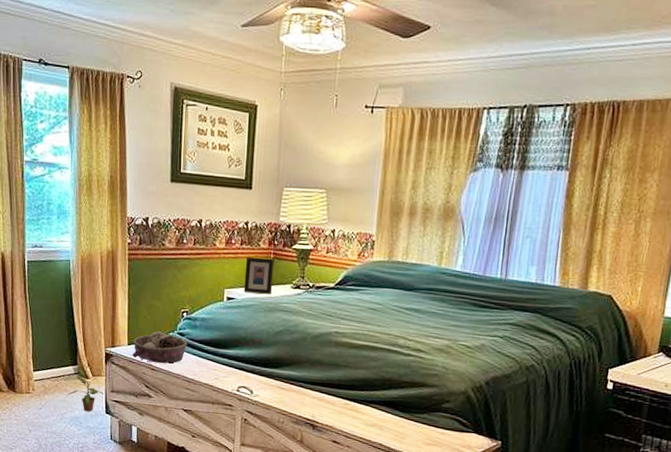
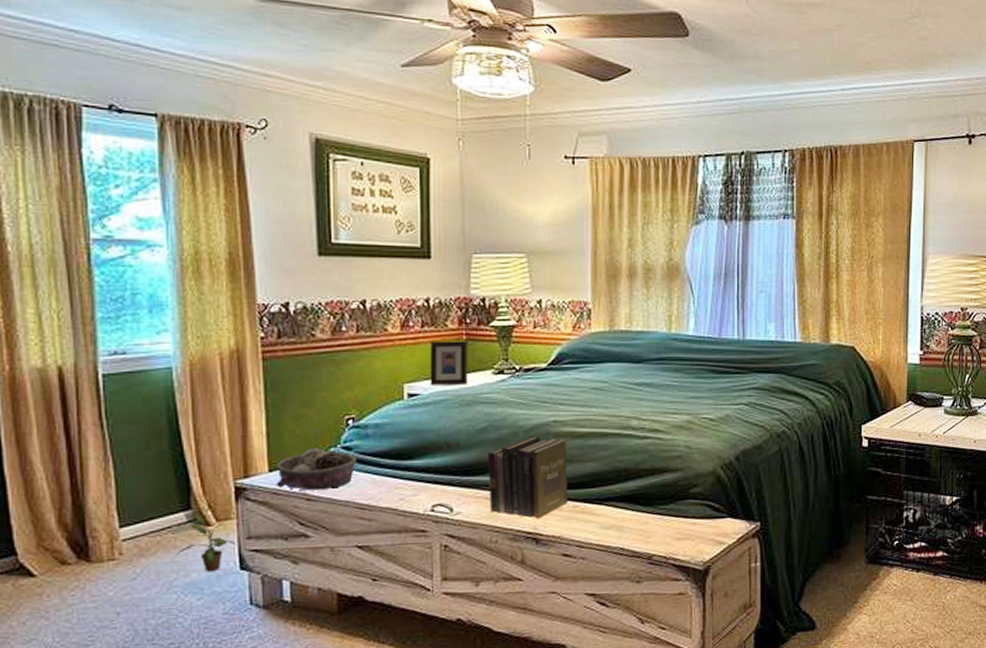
books: none [280,342,344,410] -> present [488,436,569,519]

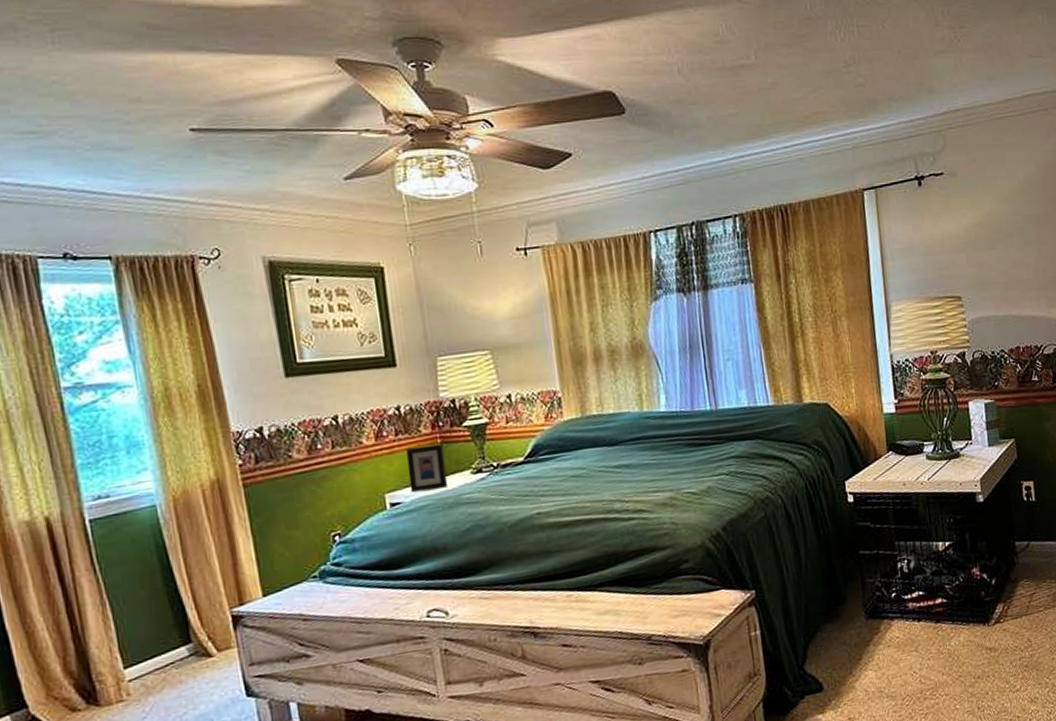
potted plant: present [176,513,237,573] -> none [182,646,241,703]
decorative basket: present [276,447,356,491] -> none [269,567,348,612]
books: present [488,436,569,519] -> none [476,530,562,613]

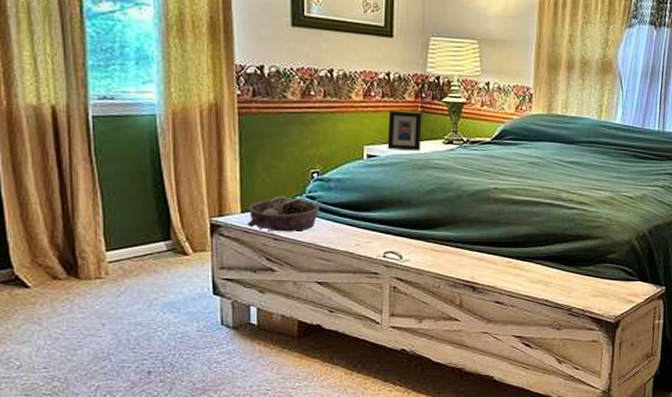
decorative basket: none [269,567,348,612] -> present [247,194,319,233]

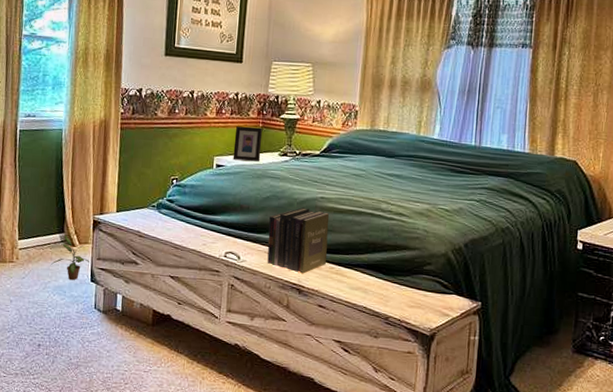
potted plant: none [157,243,211,295] -> present [51,236,91,281]
decorative basket: present [247,194,319,233] -> none [120,197,176,231]
books: none [434,200,505,270] -> present [267,207,330,274]

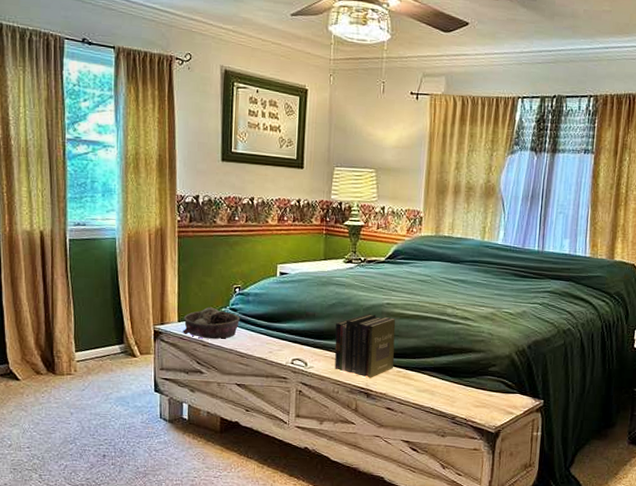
potted plant: present [51,236,91,281] -> none [112,347,153,391]
decorative basket: none [120,197,176,231] -> present [183,306,240,340]
picture frame: present [233,125,263,162] -> none [296,233,327,269]

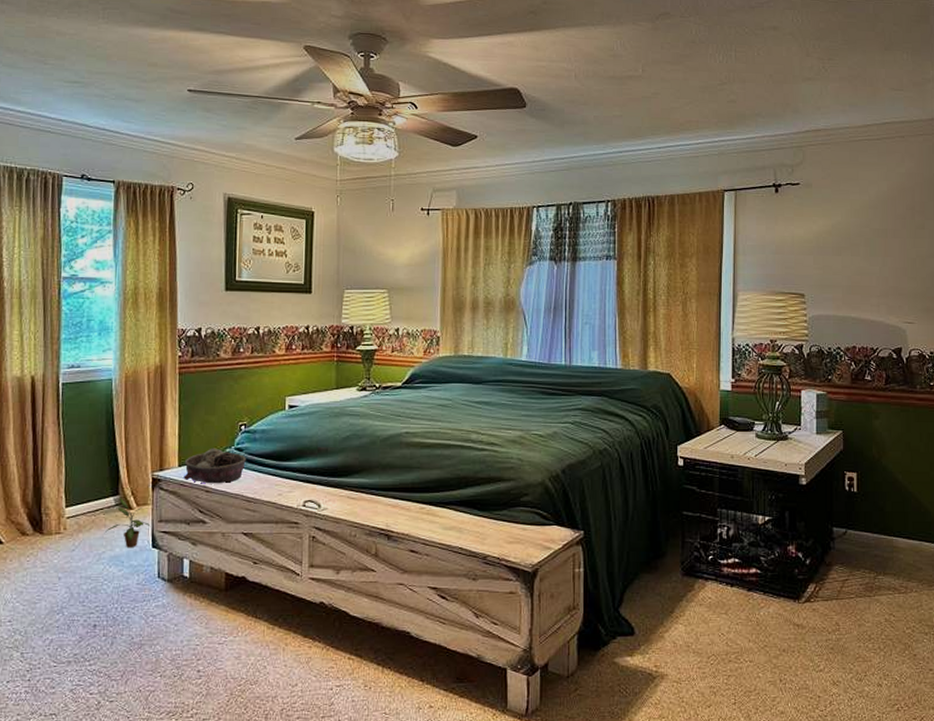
potted plant: none [112,347,153,391] -> present [105,498,151,548]
books: present [334,314,396,378] -> none [350,445,416,517]

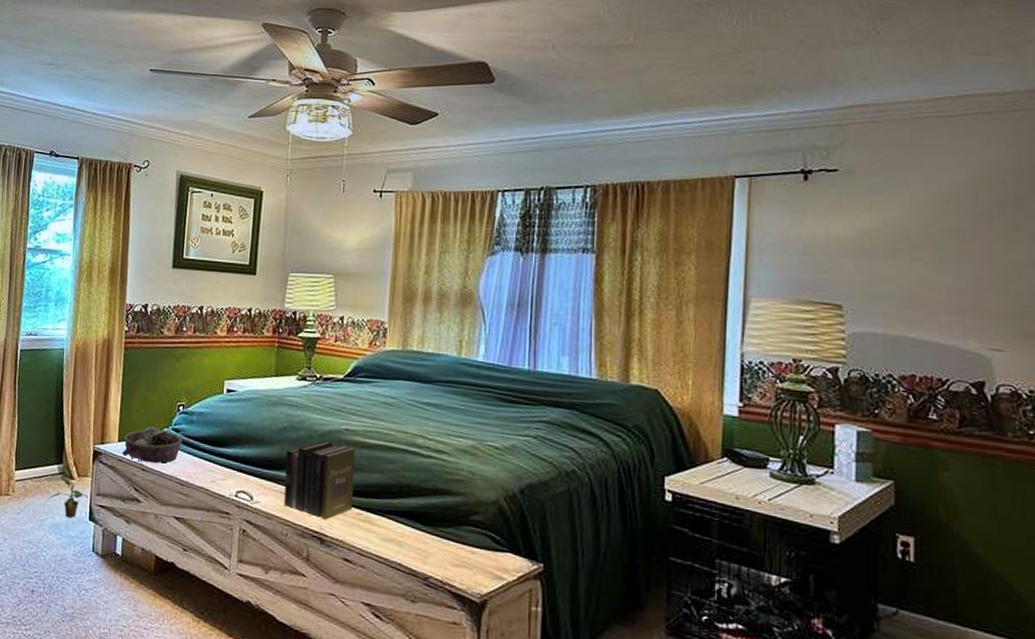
books: none [350,445,416,517] -> present [284,441,356,520]

